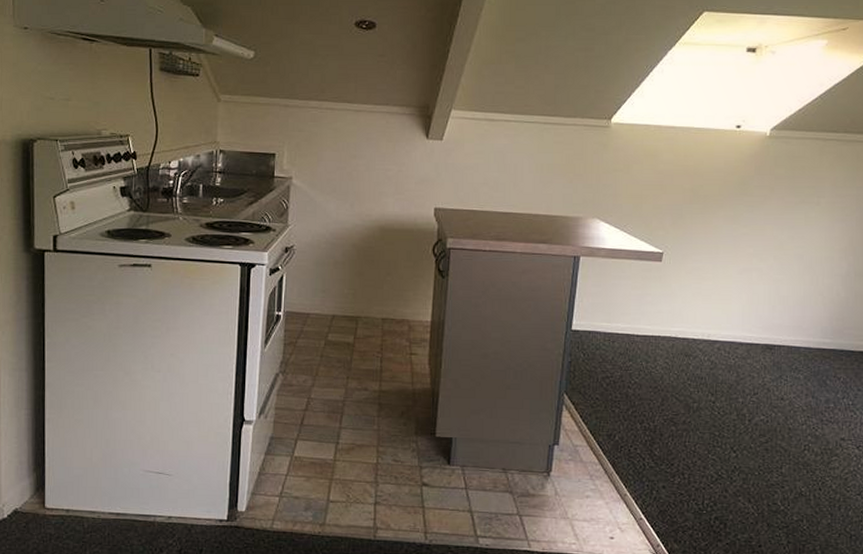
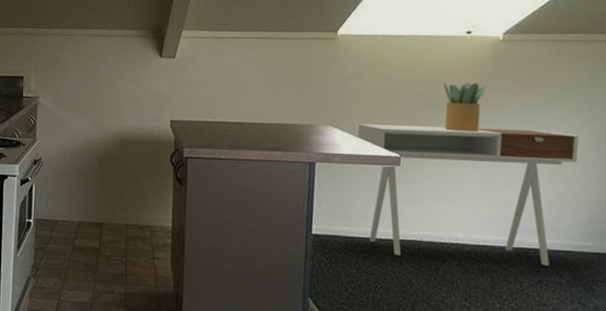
desk: none [623,217,828,362] -> present [357,124,579,266]
potted plant: none [708,177,750,229] -> present [443,82,487,132]

